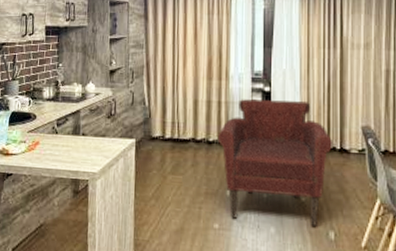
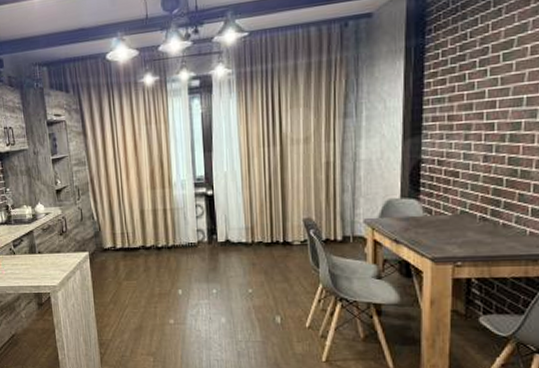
leather: present [217,99,334,226] -> none [165,201,277,313]

